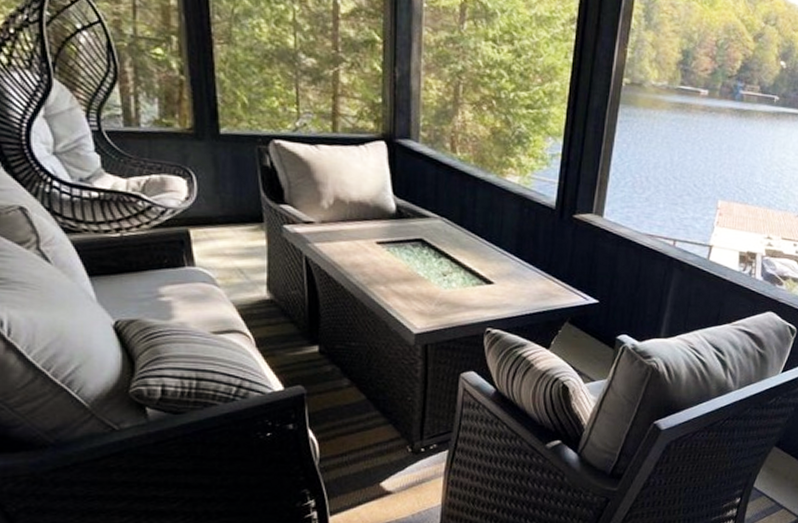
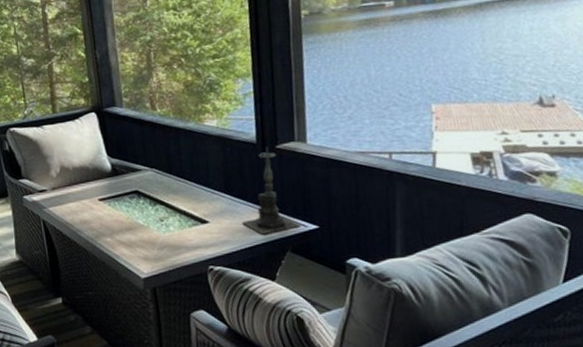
candle holder: none [527,214,584,303] -> present [242,147,302,235]

